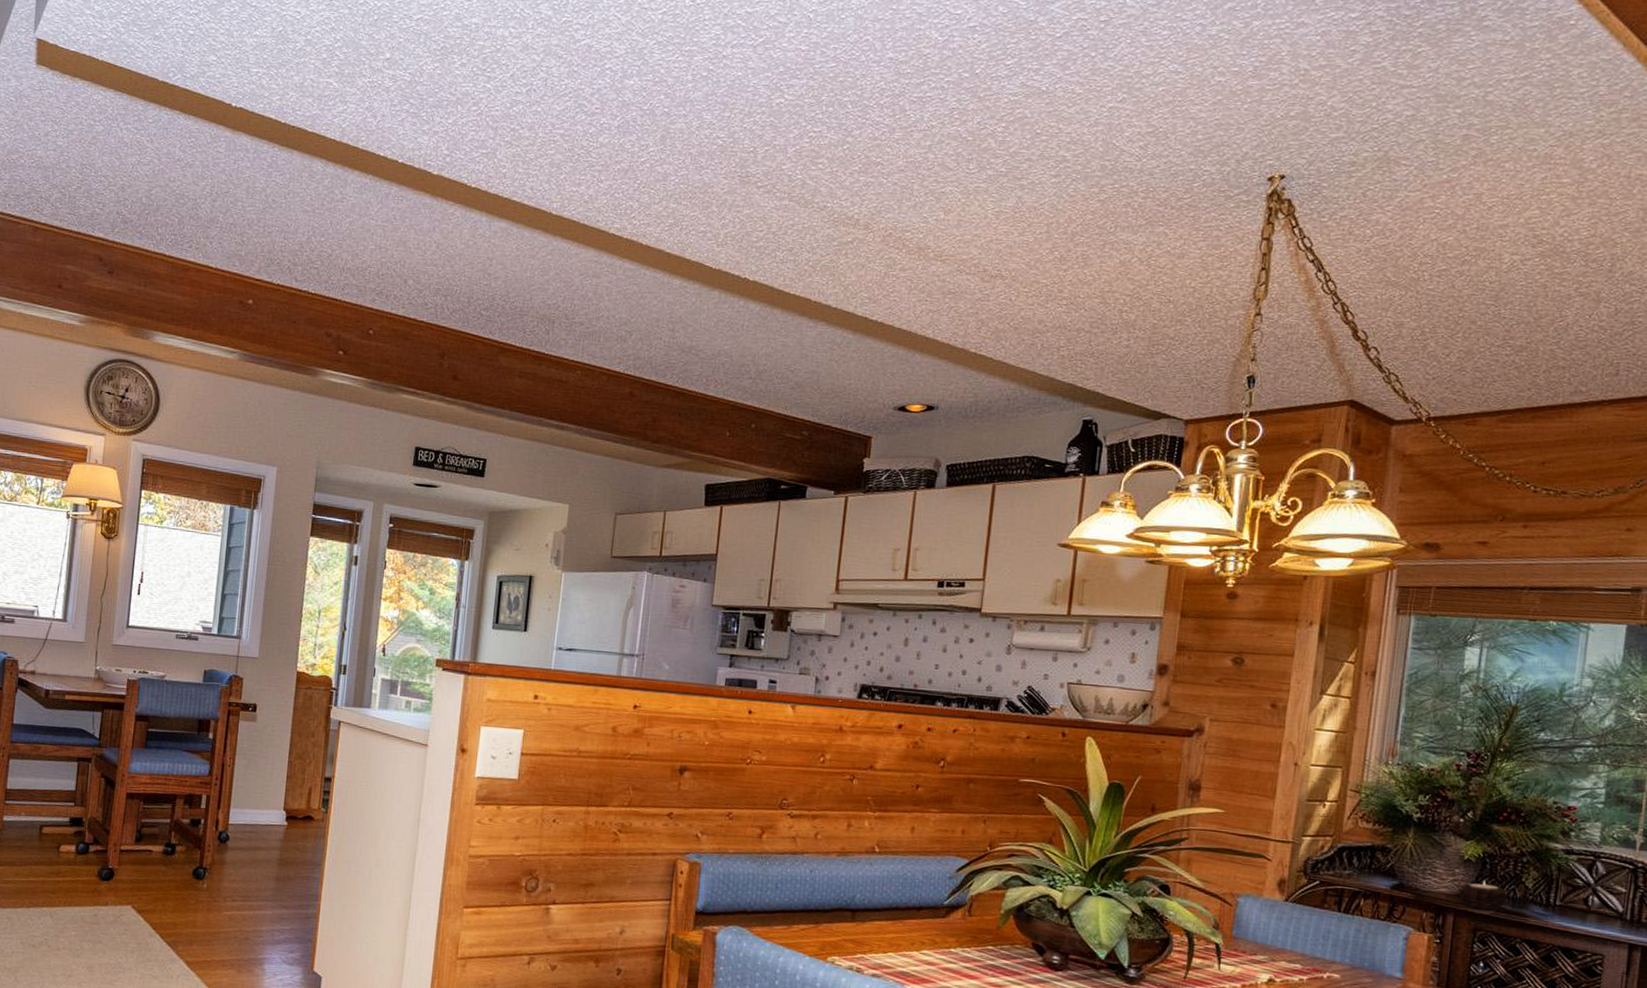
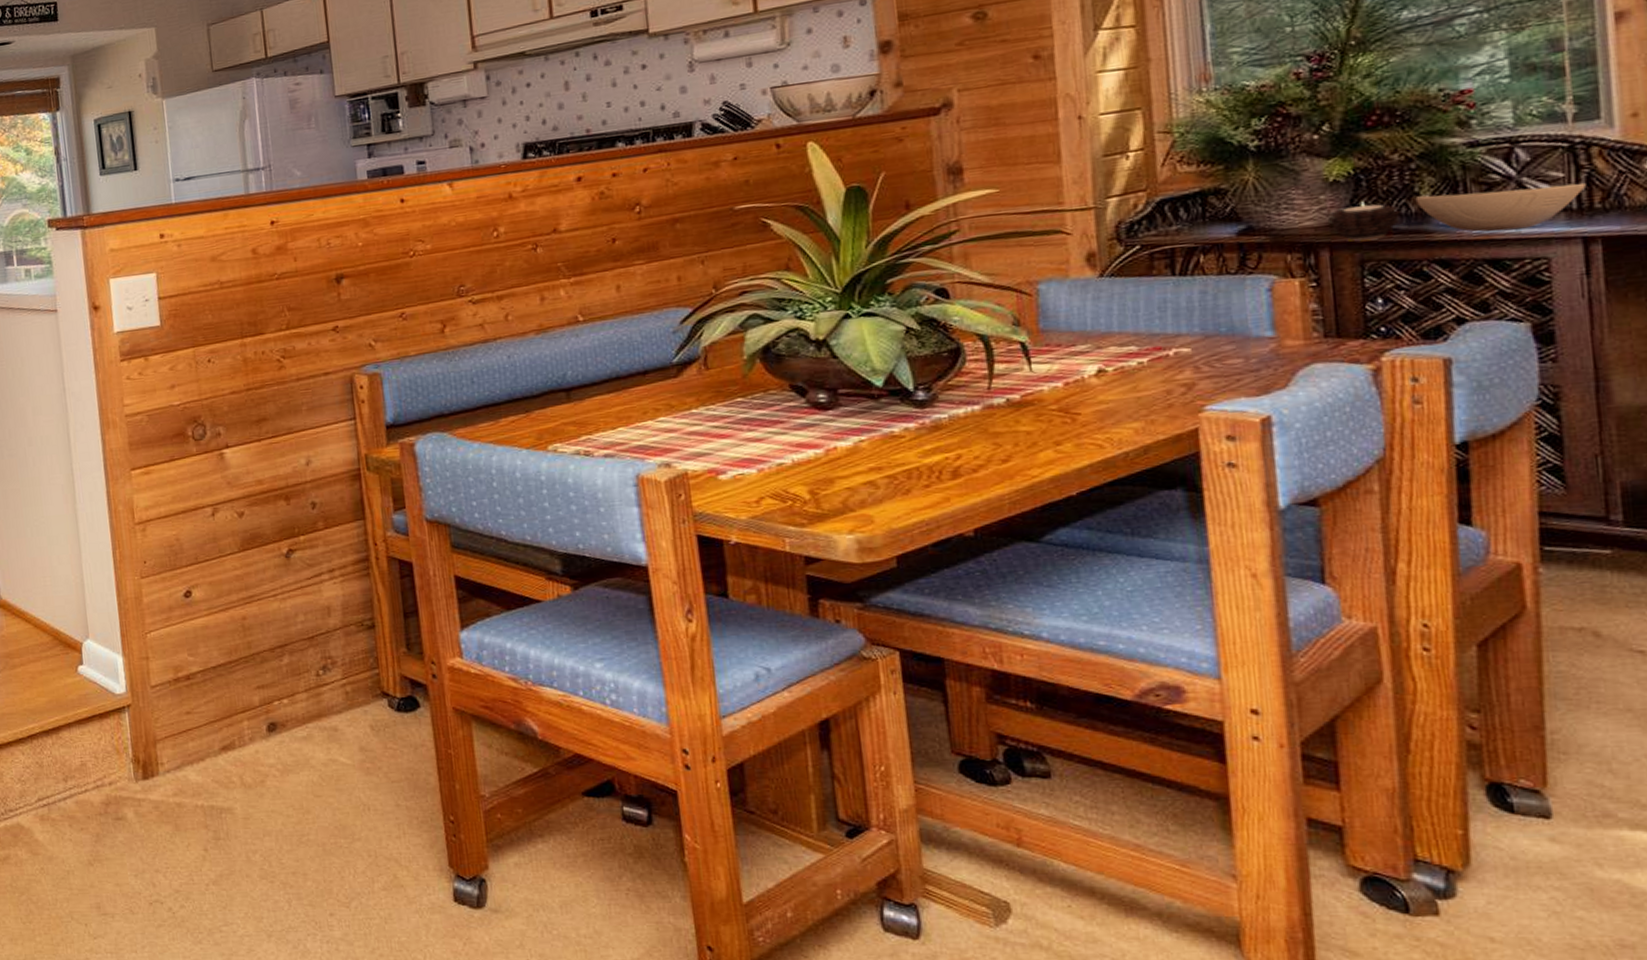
bowl: none [1521,885,1639,928] -> present [1415,182,1587,232]

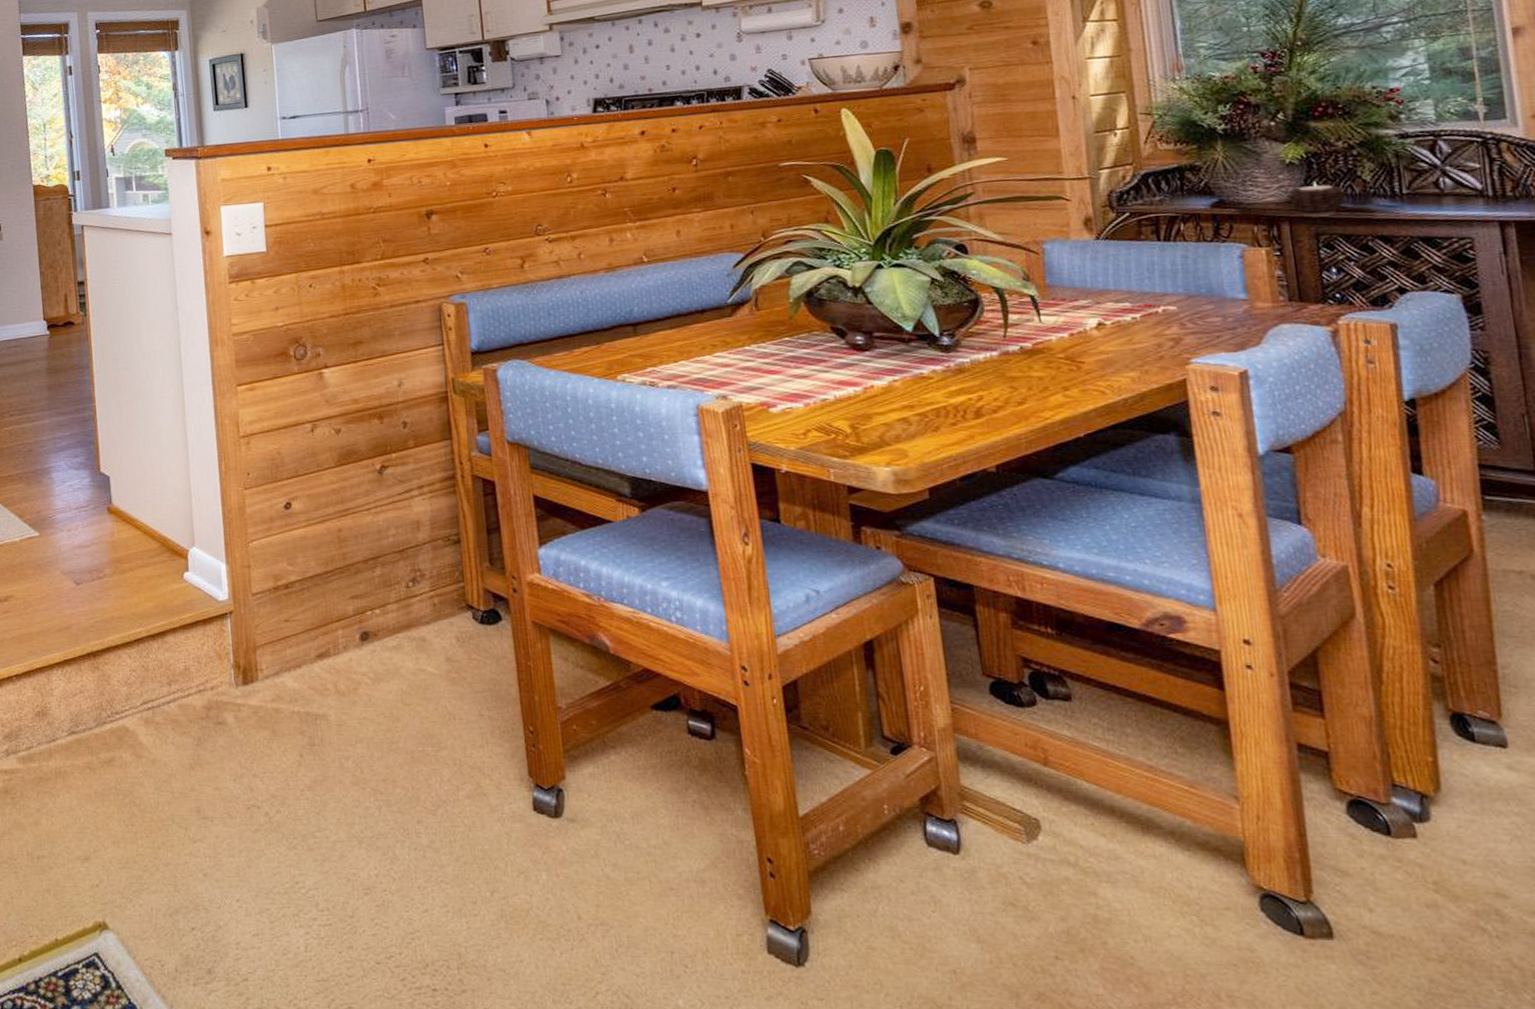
bowl: present [1415,182,1587,232] -> none [1358,173,1499,213]

